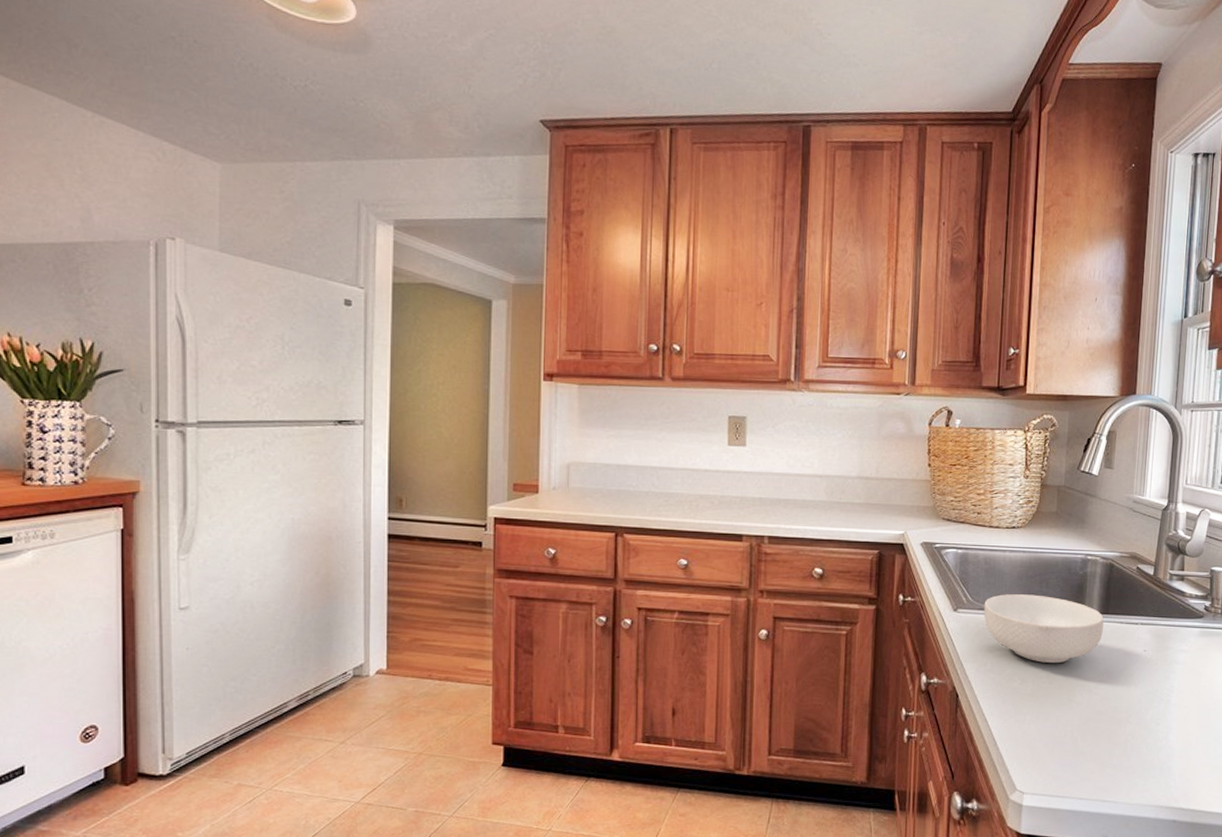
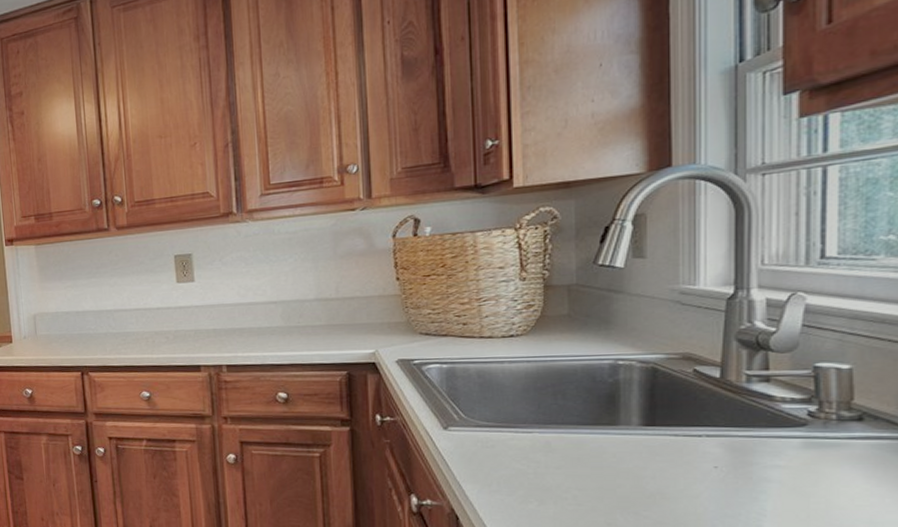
cereal bowl: present [983,594,1104,664] -> none [481,408,649,484]

